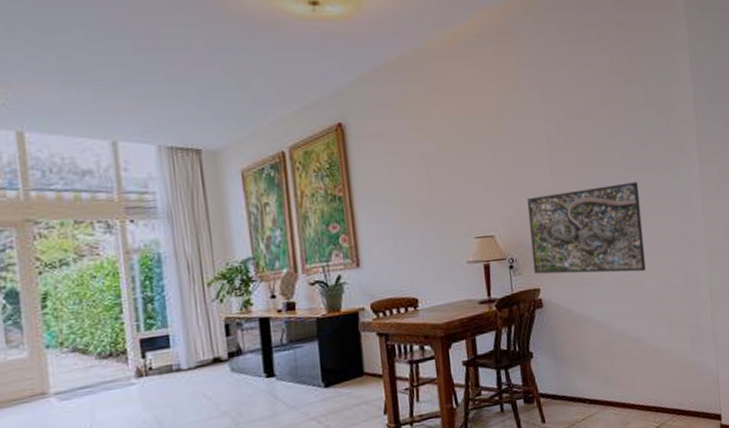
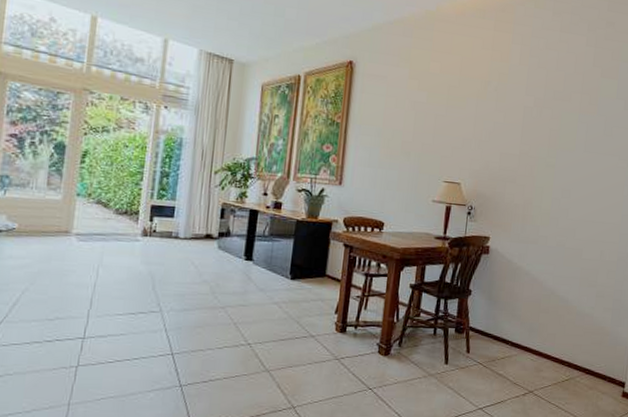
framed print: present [526,182,646,275] -> none [488,157,595,243]

